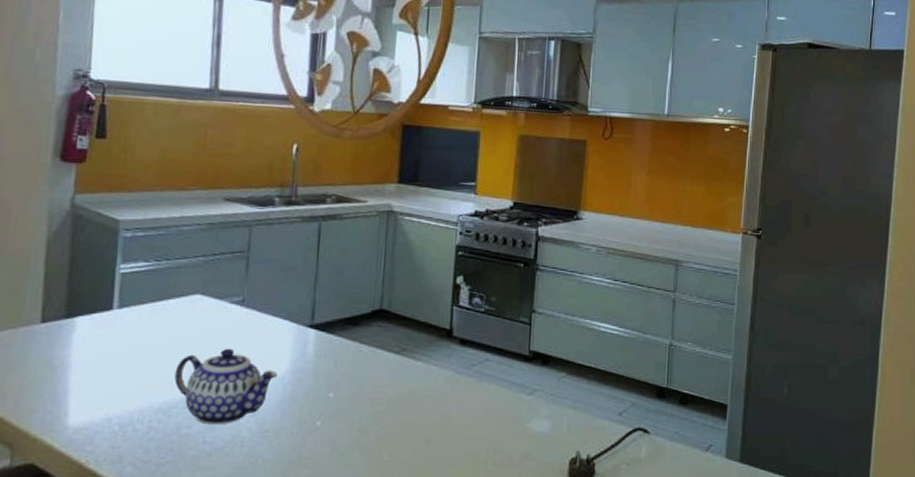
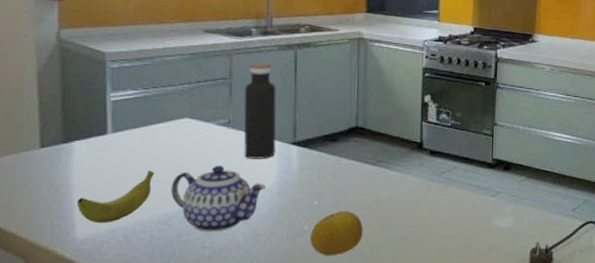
banana: none [73,352,159,411] -> present [77,170,155,224]
water bottle: none [256,236,297,343] -> present [244,64,277,159]
fruit: none [322,405,382,458] -> present [310,210,363,256]

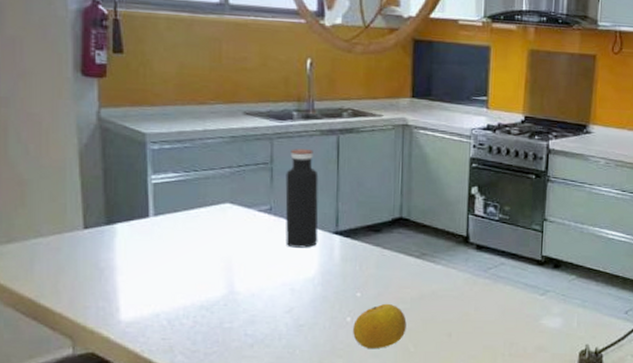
banana: present [77,170,155,224] -> none [121,255,197,307]
teapot: present [171,165,265,232] -> none [213,252,307,320]

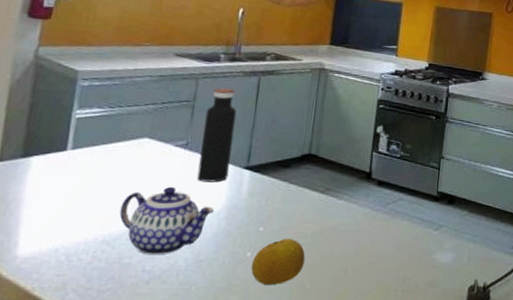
teapot: none [213,252,307,320] -> present [119,186,214,255]

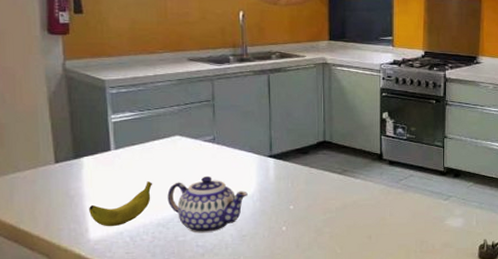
banana: none [24,189,107,242] -> present [89,181,153,227]
water bottle: present [197,88,237,183] -> none [226,87,256,171]
fruit: present [251,238,305,286] -> none [288,213,333,253]

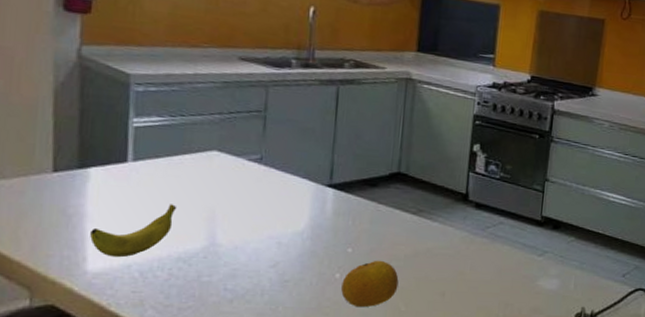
teapot: present [167,176,248,233] -> none [193,203,296,274]
fruit: none [288,213,333,253] -> present [341,260,399,308]

